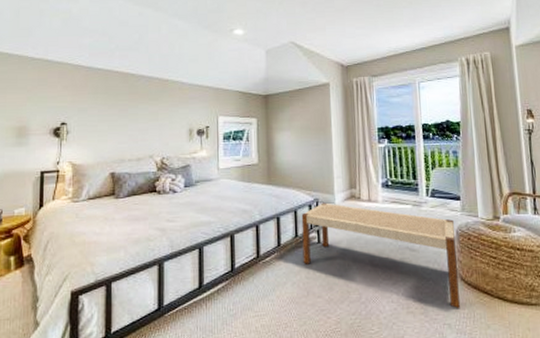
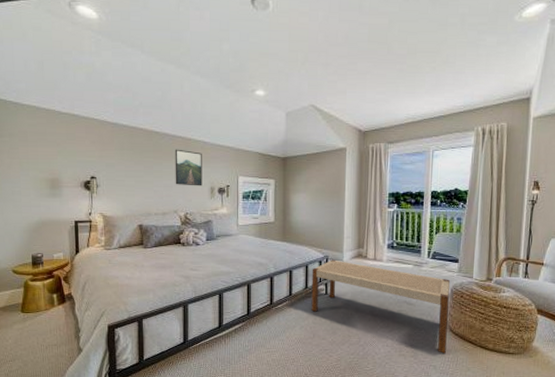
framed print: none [151,90,180,129] -> present [174,149,202,186]

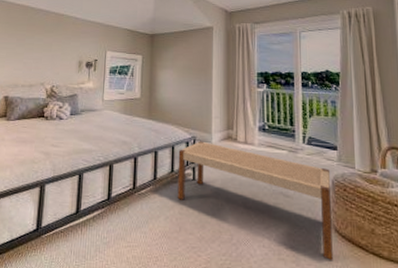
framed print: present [174,149,202,186] -> none [45,23,73,60]

